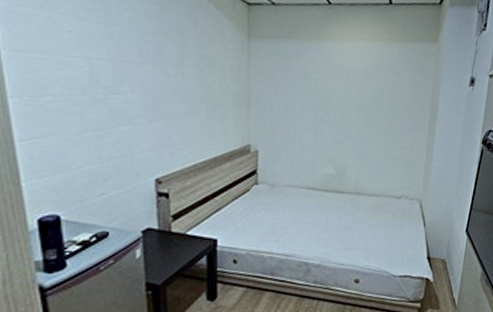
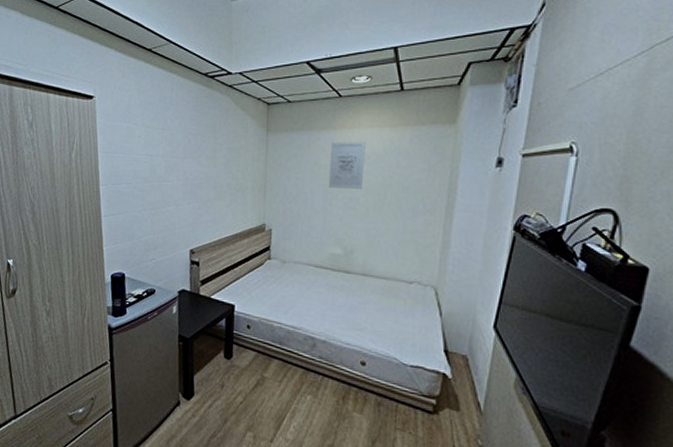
wall art: none [319,54,356,106] -> present [328,141,365,189]

